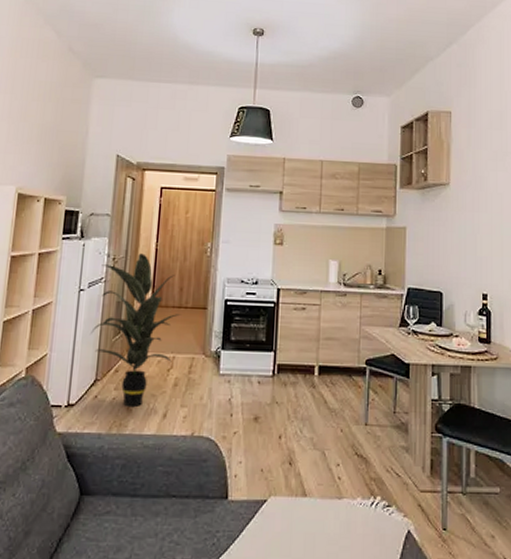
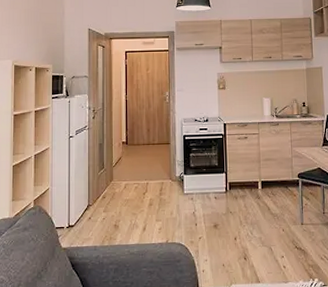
indoor plant: present [91,253,181,408] -> none [81,105,150,225]

